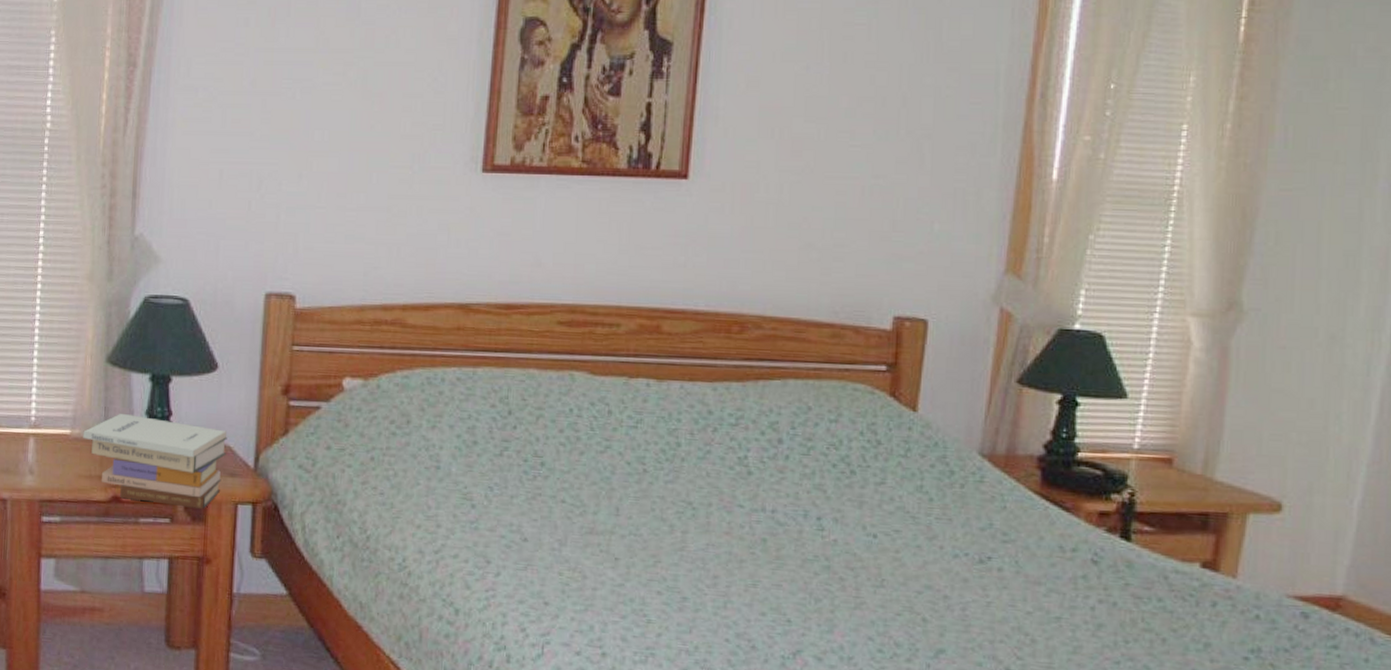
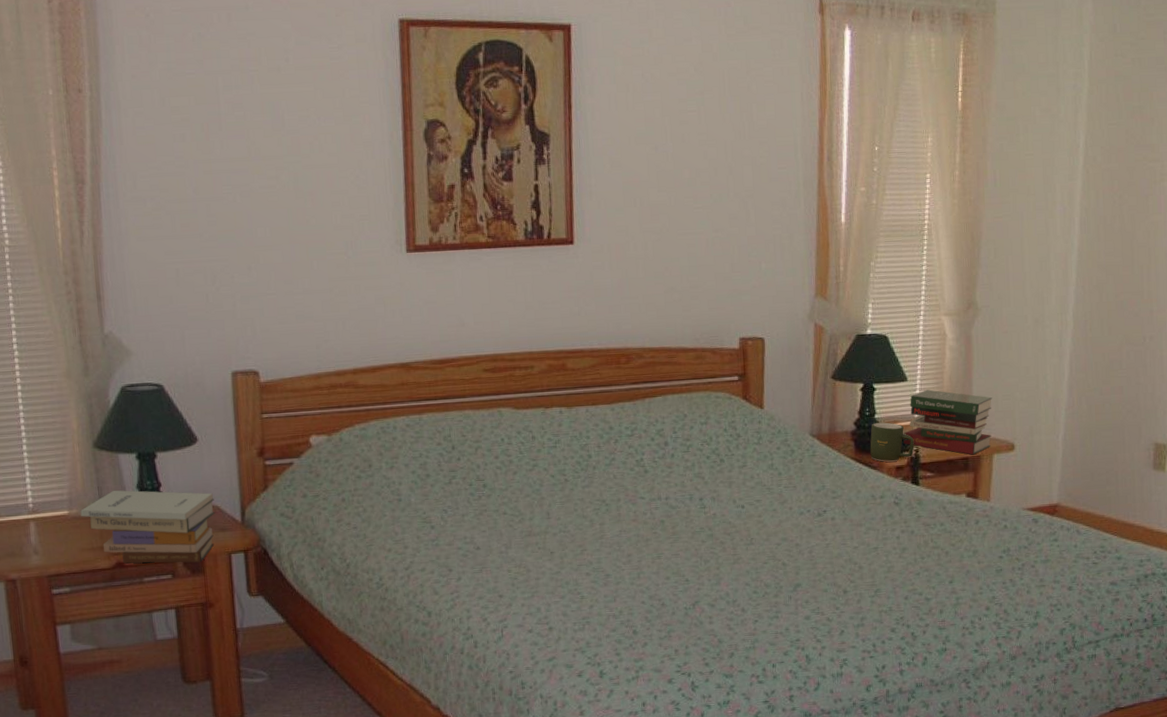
mug: none [1063,449,1129,506] -> present [870,422,914,463]
books: none [1113,413,1255,511] -> present [903,389,993,455]

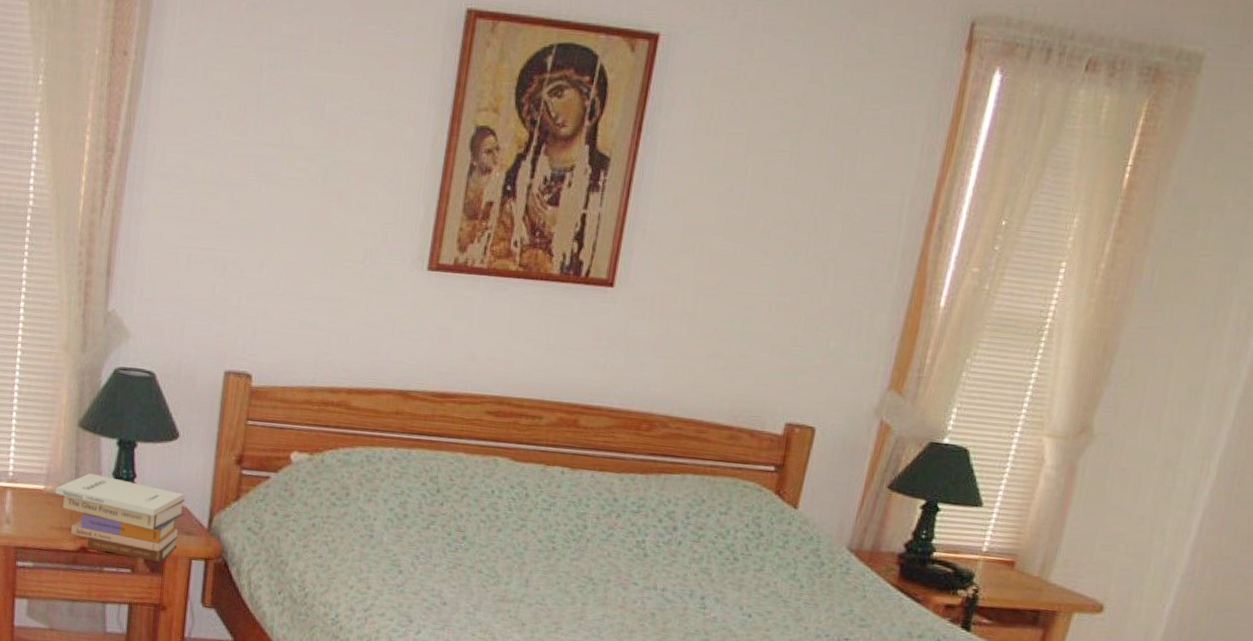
mug: present [870,422,914,463] -> none [916,549,975,599]
books: present [903,389,993,455] -> none [961,521,1088,609]

